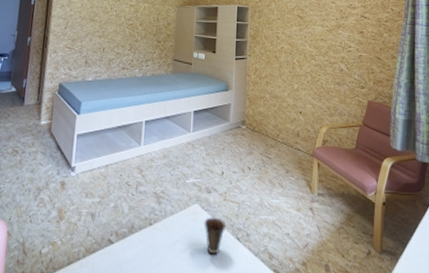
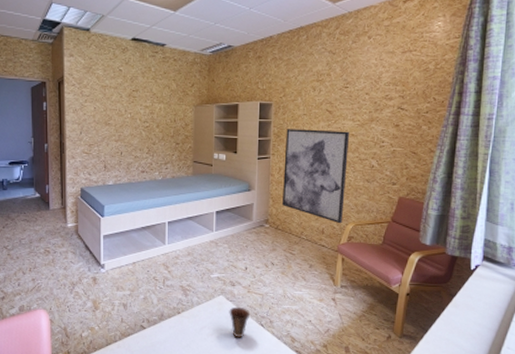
wall art: none [259,31,320,127] -> present [282,129,350,224]

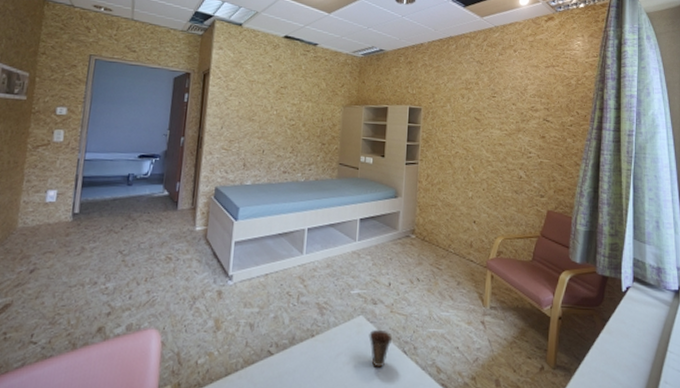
wall art: present [282,129,350,224] -> none [430,135,498,237]

